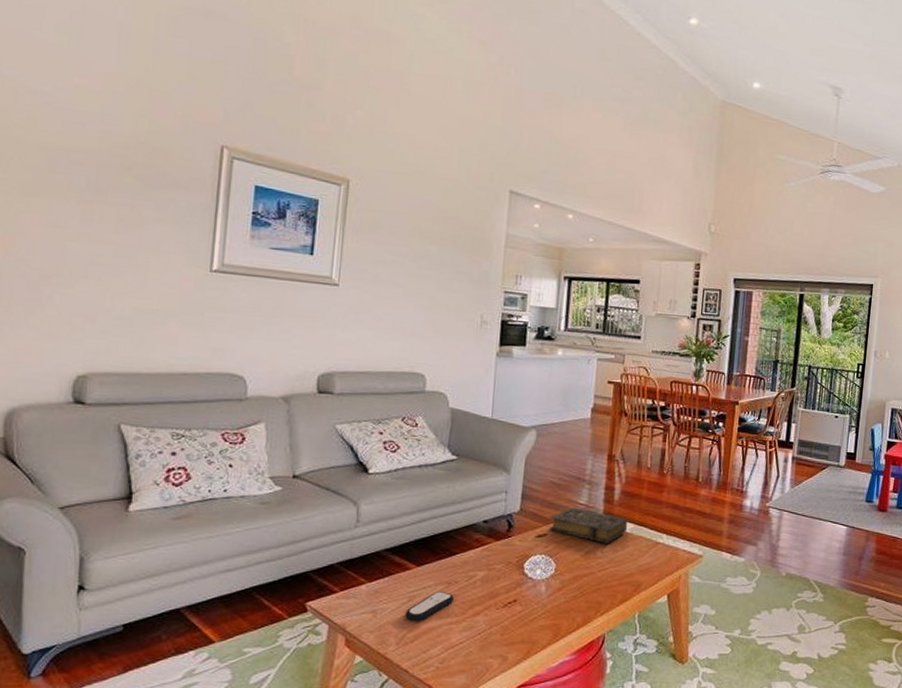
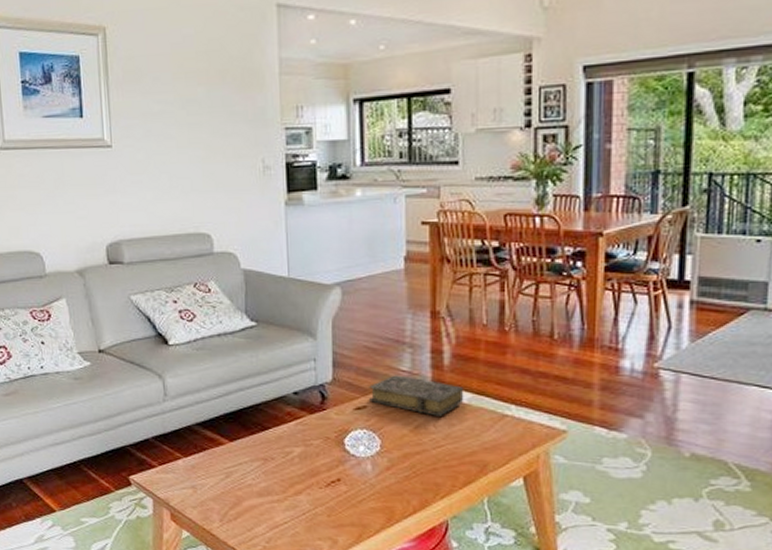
remote control: present [405,592,455,621] -> none [225,468,273,498]

